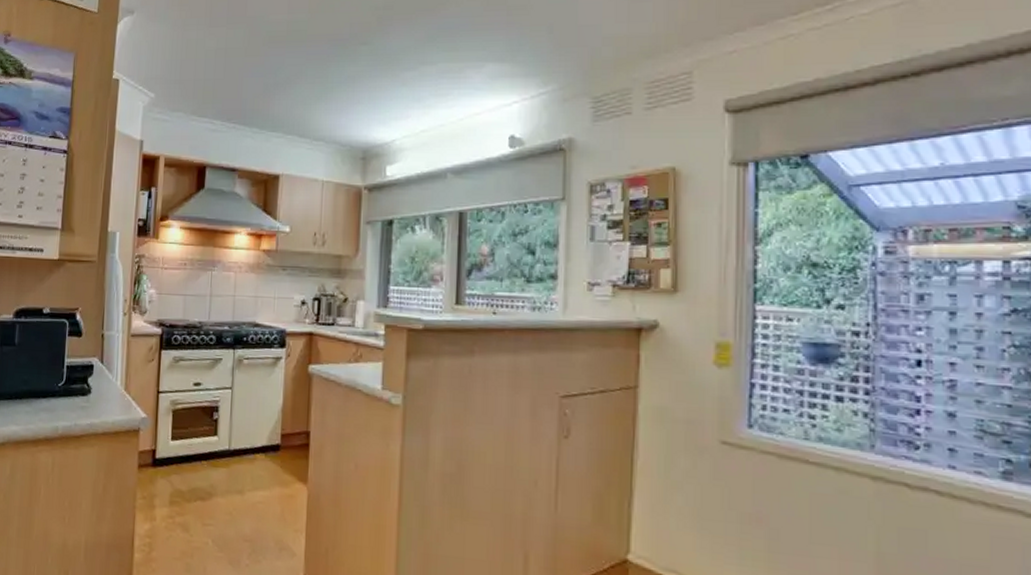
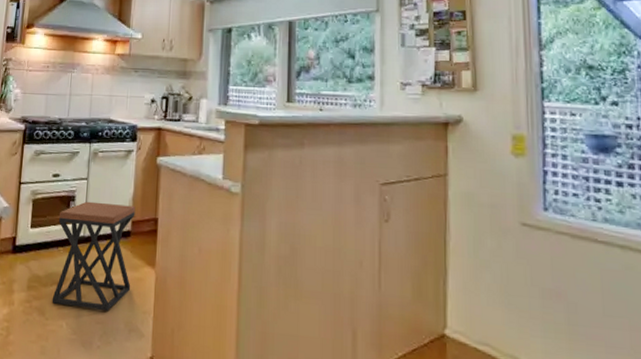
stool: none [196,412,285,529] -> present [51,201,136,312]

